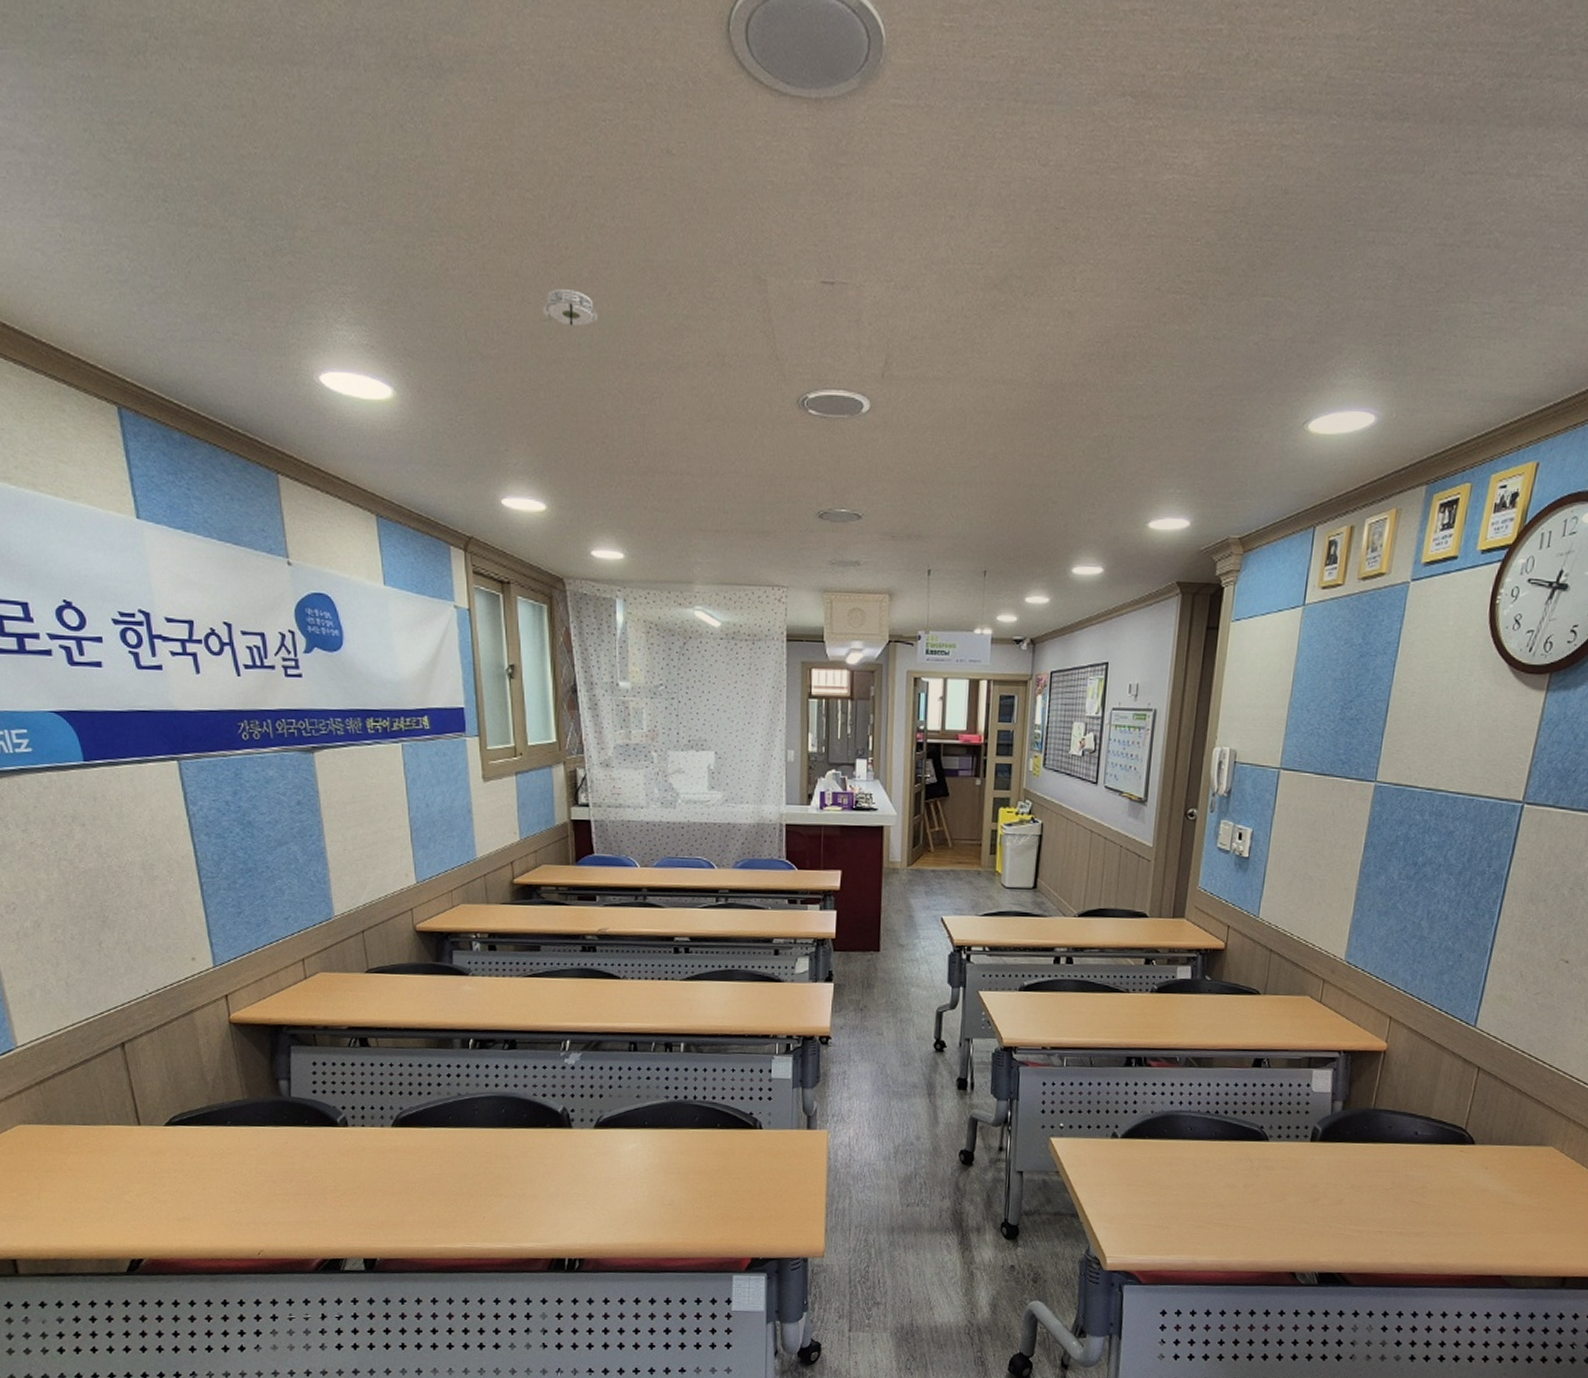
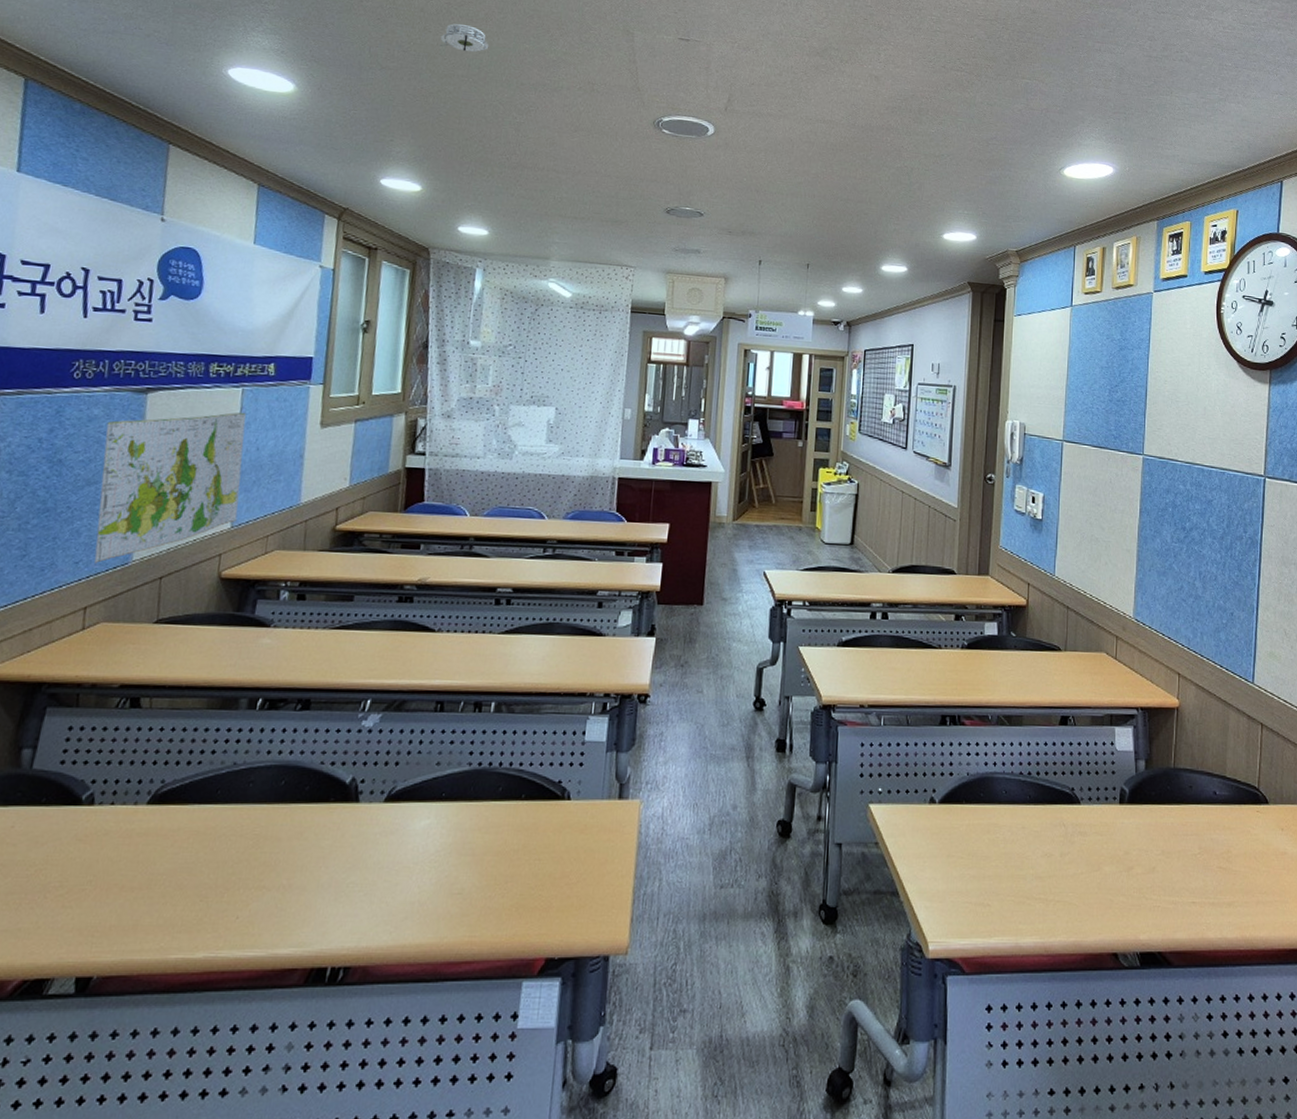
map: none [283,768,421,920] -> present [94,412,246,565]

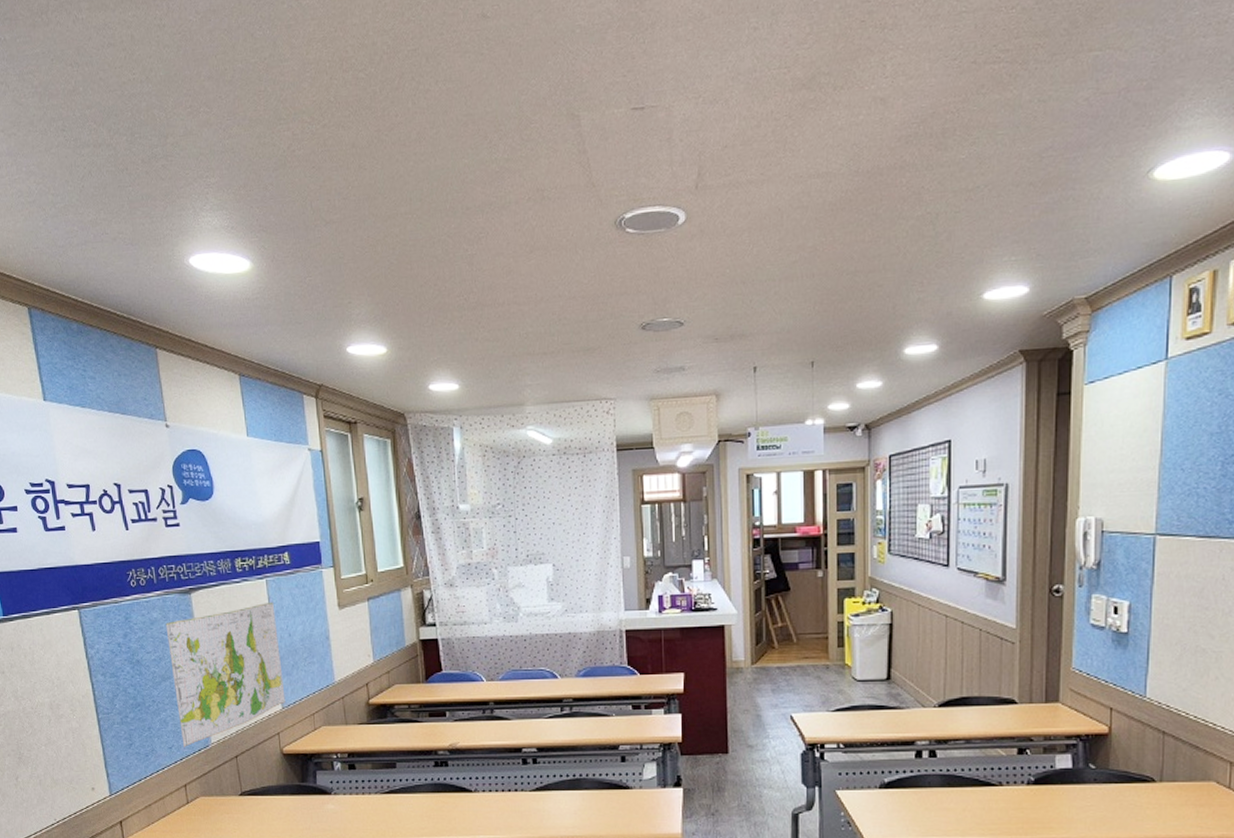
smoke detector: present [439,23,490,52] -> none [377,151,427,184]

